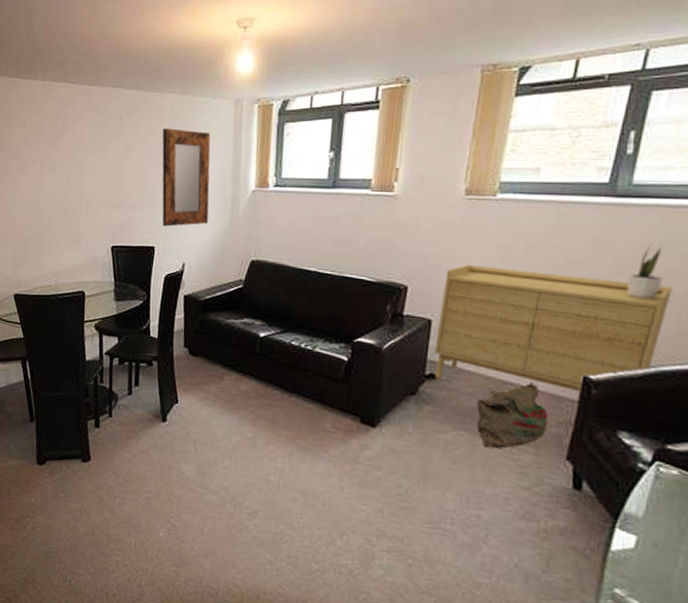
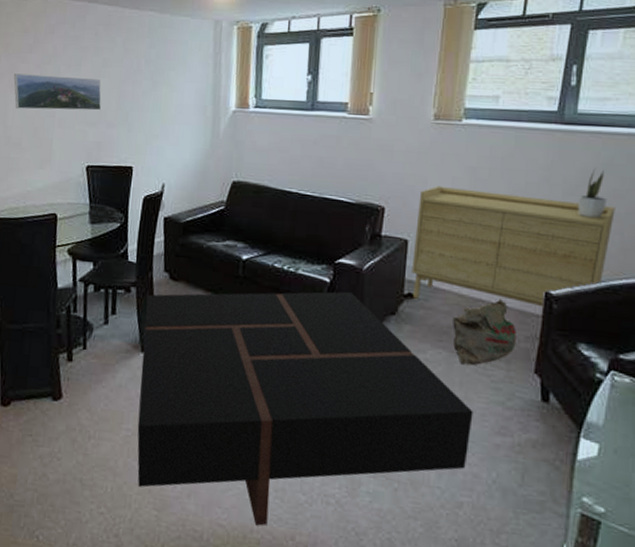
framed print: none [45,160,125,194] -> present [13,73,101,111]
coffee table: none [158,368,496,589] -> present [137,291,473,526]
home mirror: present [162,128,211,227] -> none [140,46,190,146]

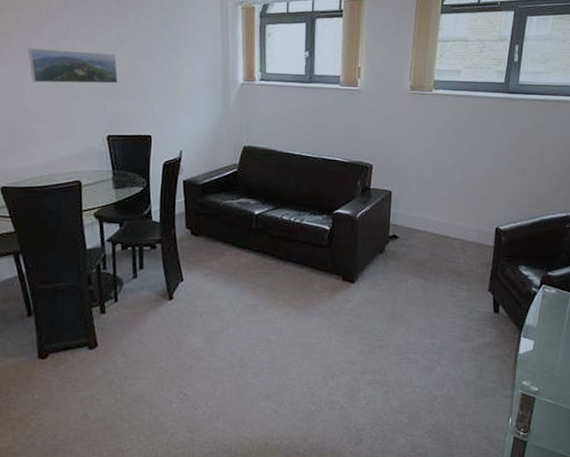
coffee table: present [137,291,473,526] -> none [169,236,444,434]
sideboard: present [412,185,615,308] -> none [395,145,546,240]
bag: present [453,299,517,366] -> none [428,235,475,289]
potted plant: present [577,168,608,219] -> none [519,128,541,168]

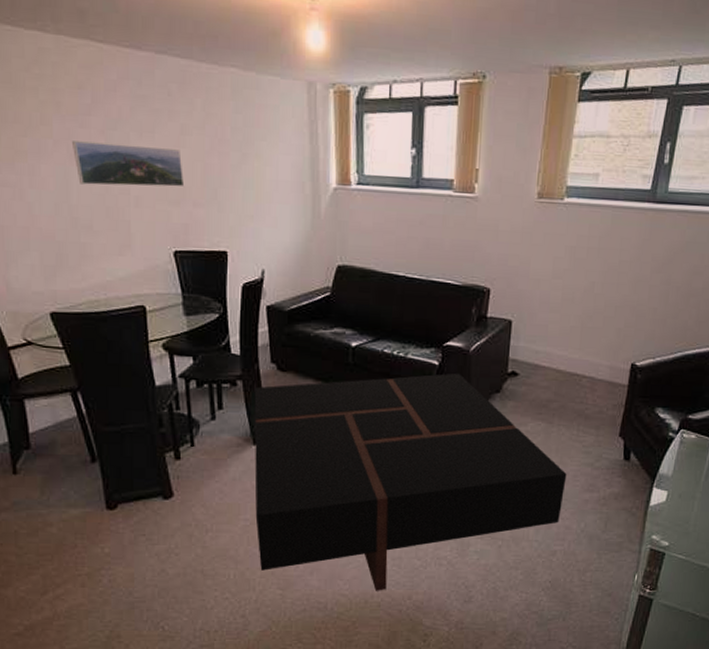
coffee table: none [169,236,444,434] -> present [254,373,567,591]

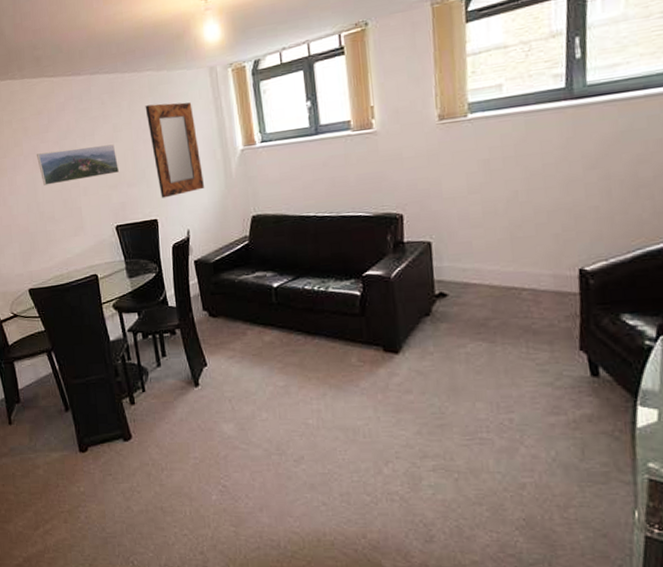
home mirror: none [224,110,287,228] -> present [145,102,204,198]
coffee table: present [254,373,567,591] -> none [191,300,524,529]

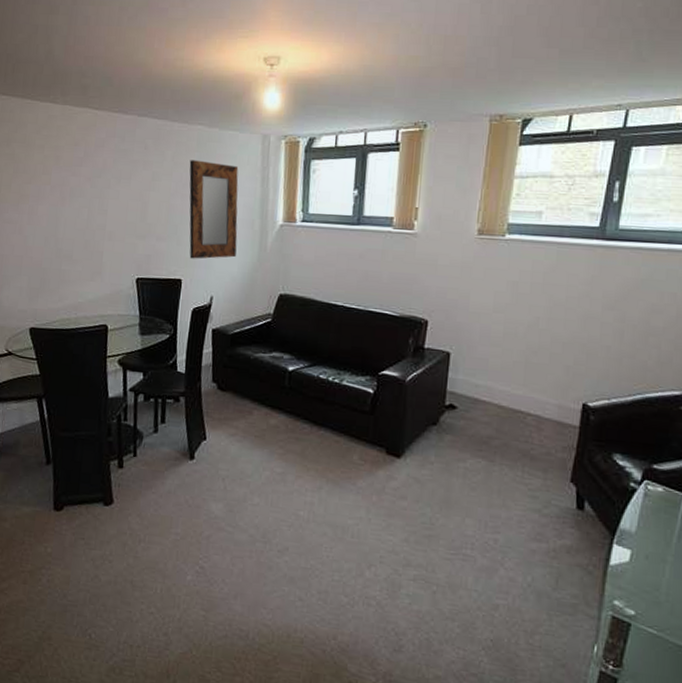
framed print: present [37,144,119,186] -> none [64,187,151,224]

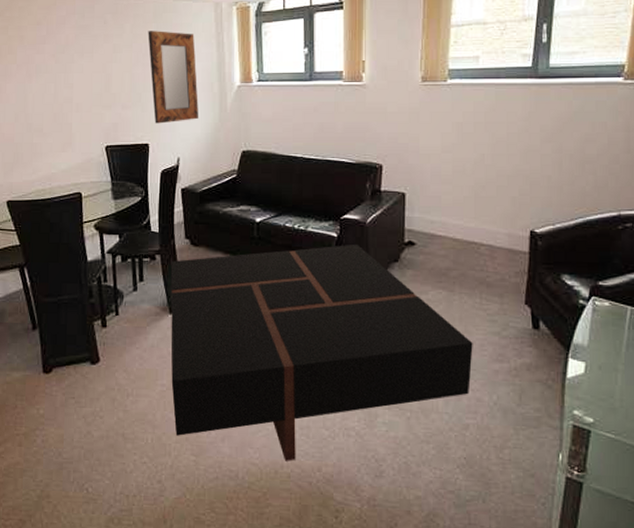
coffee table: none [186,402,511,626] -> present [170,243,473,461]

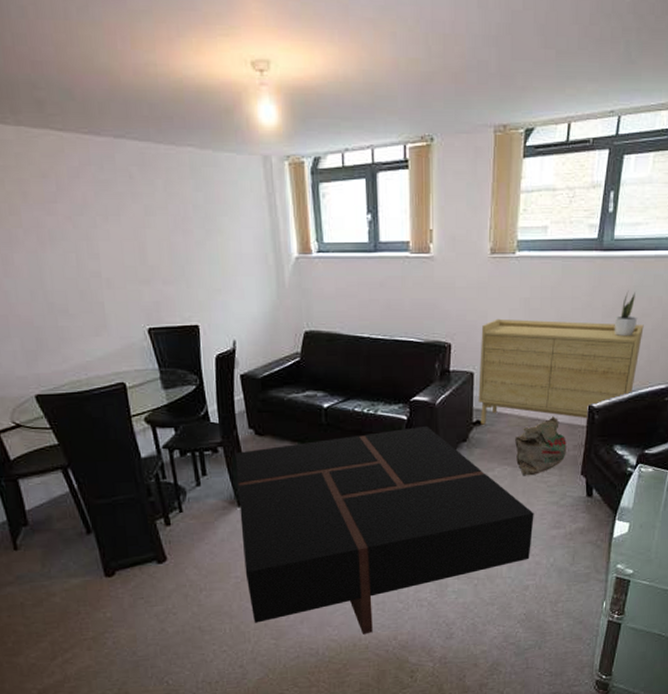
home mirror: present [147,31,199,124] -> none [185,189,253,302]
sideboard: none [410,142,588,246] -> present [478,318,644,425]
bag: none [450,240,507,302] -> present [515,416,567,476]
potted plant: none [554,116,581,162] -> present [614,291,638,337]

